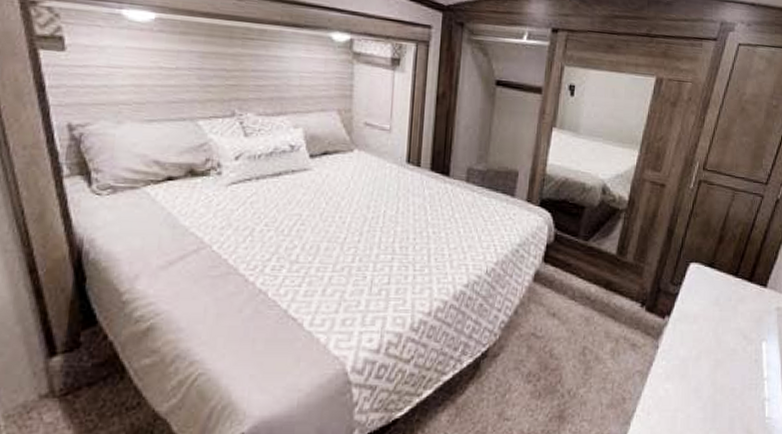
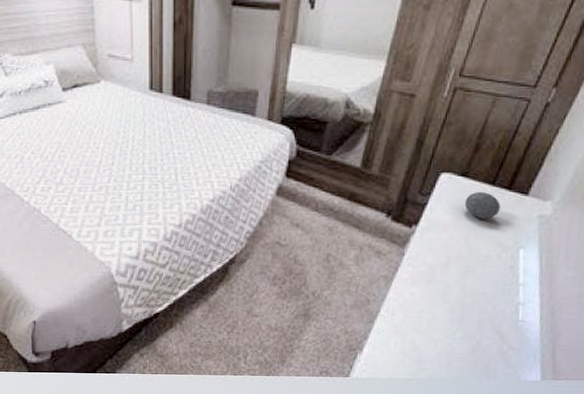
decorative ball: none [712,283,743,311] -> present [464,192,500,219]

